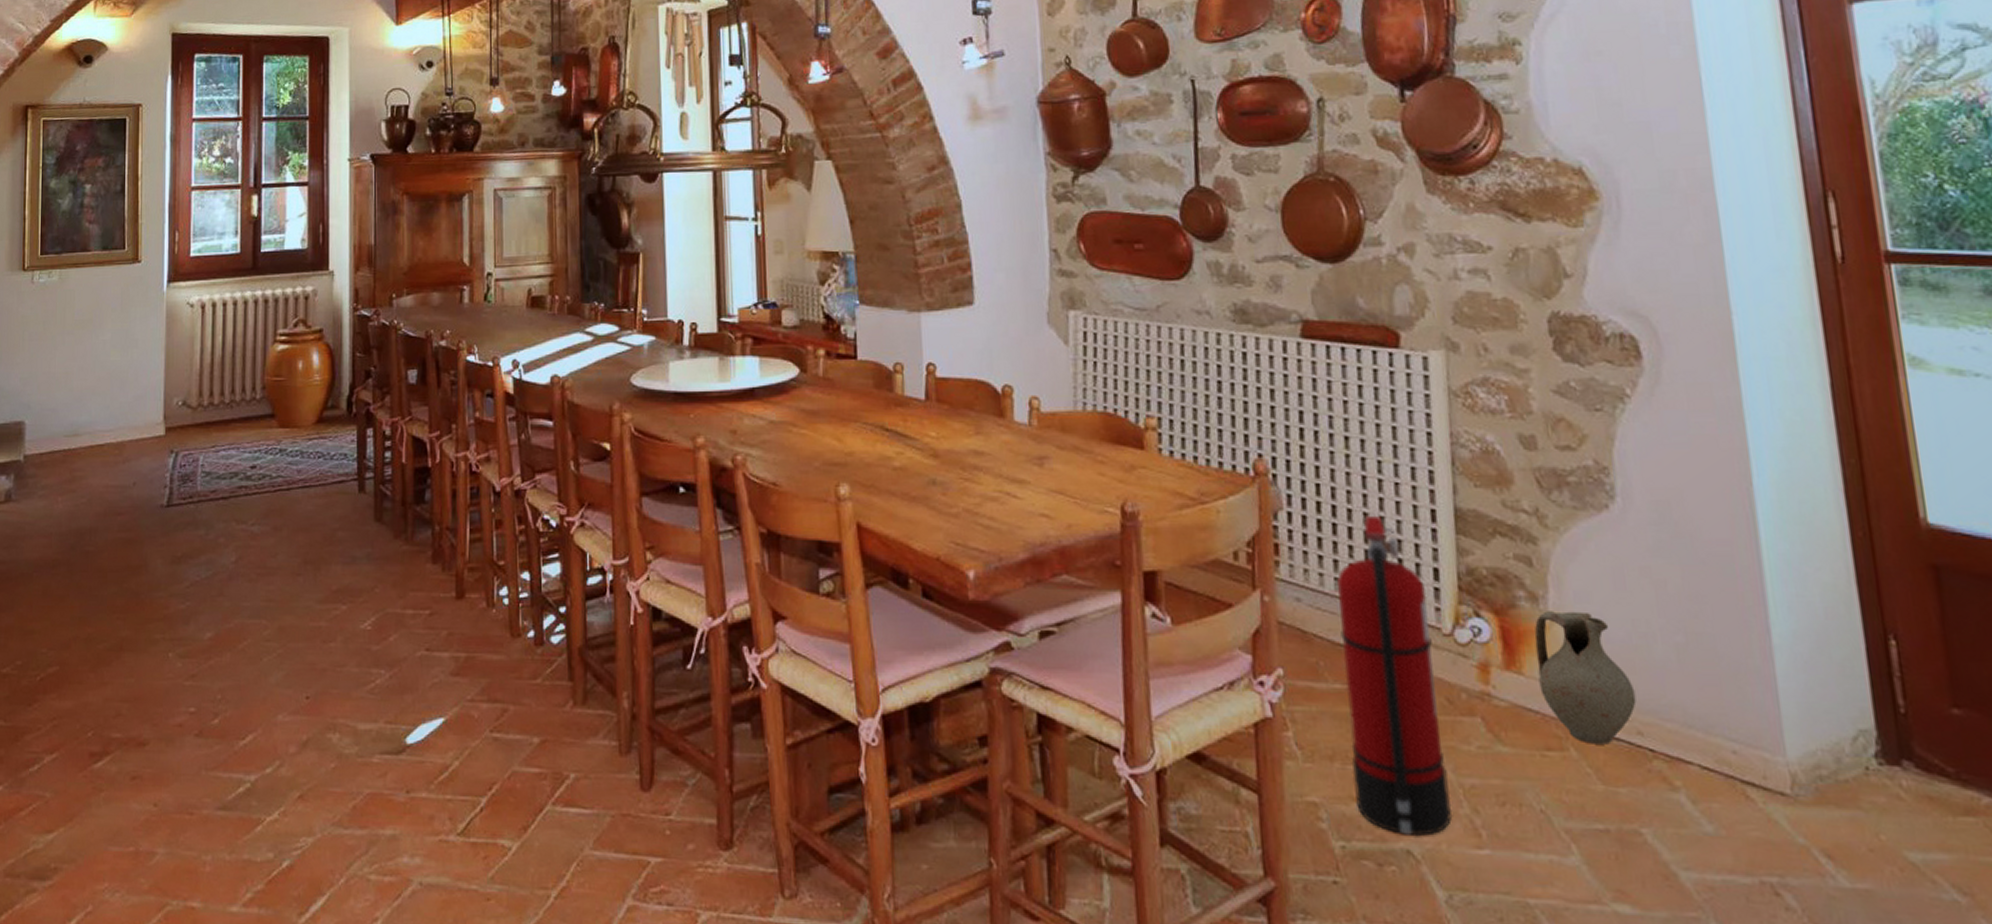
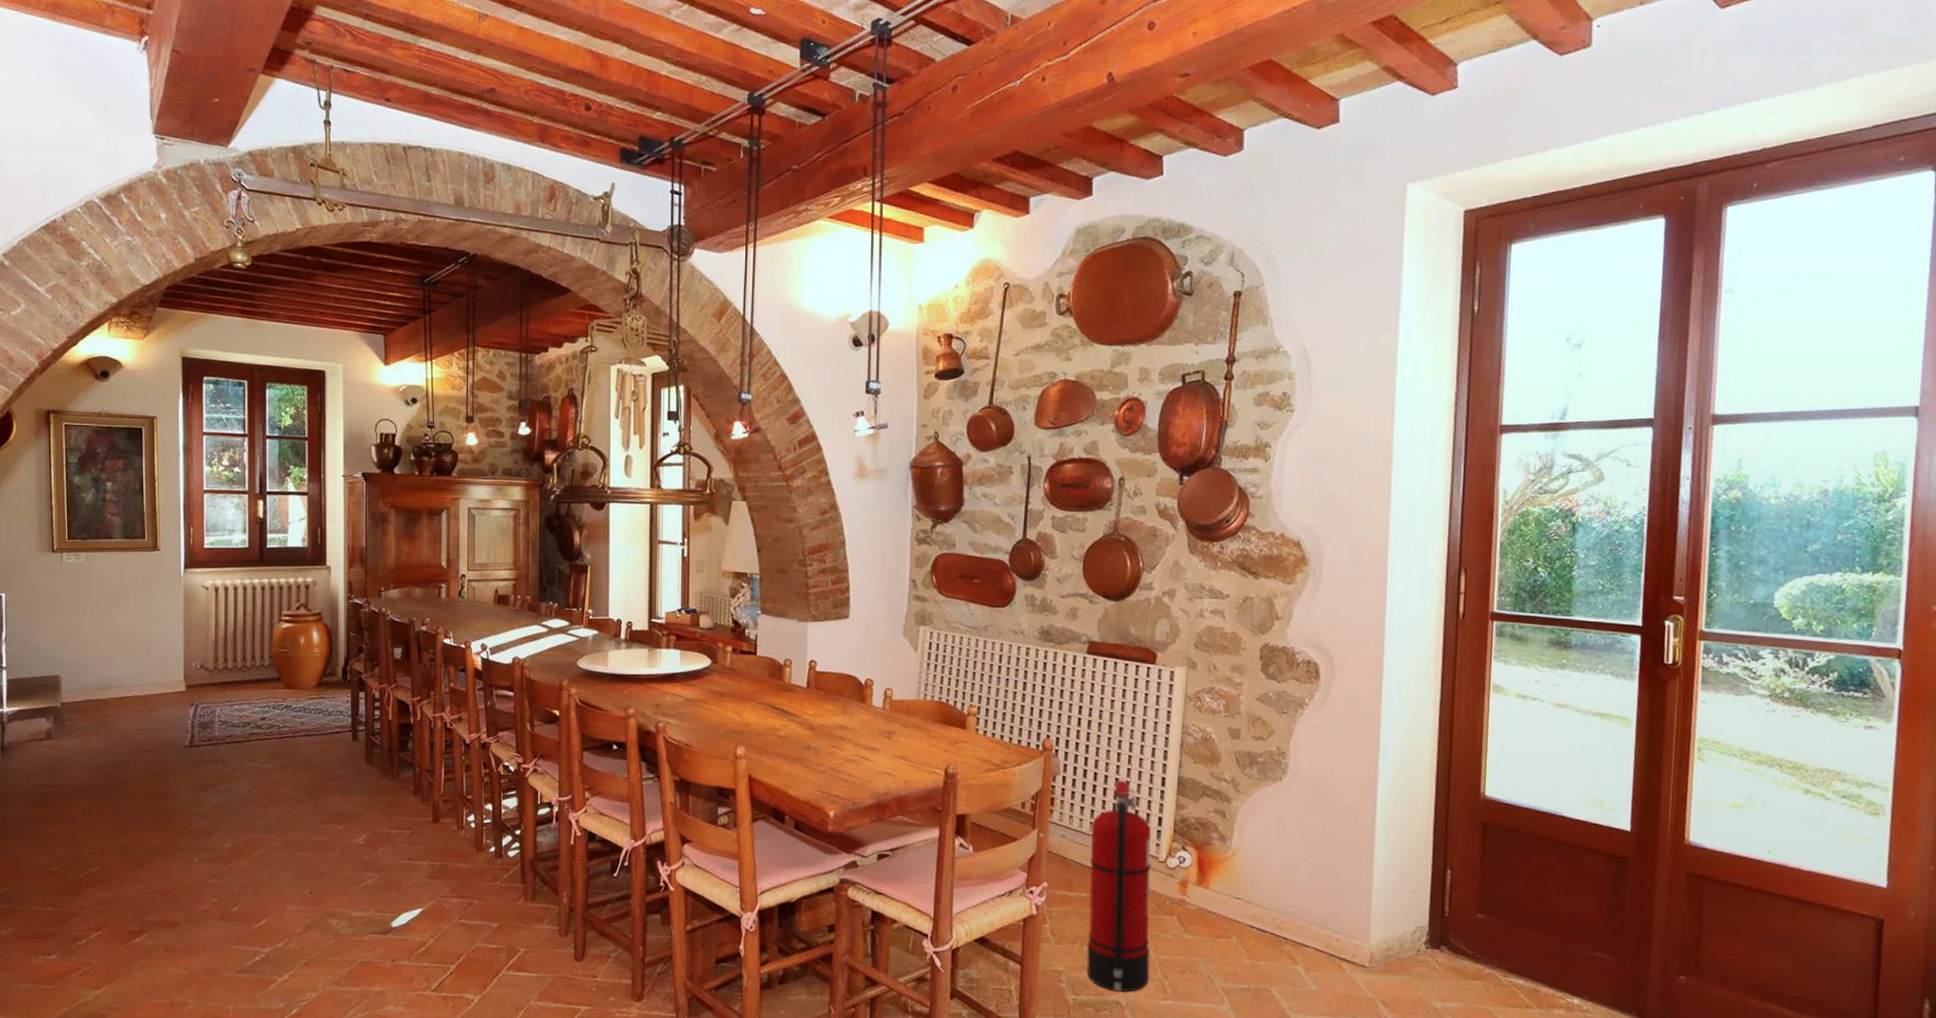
ceramic jug: present [1534,611,1637,745] -> none [1219,847,1281,934]

